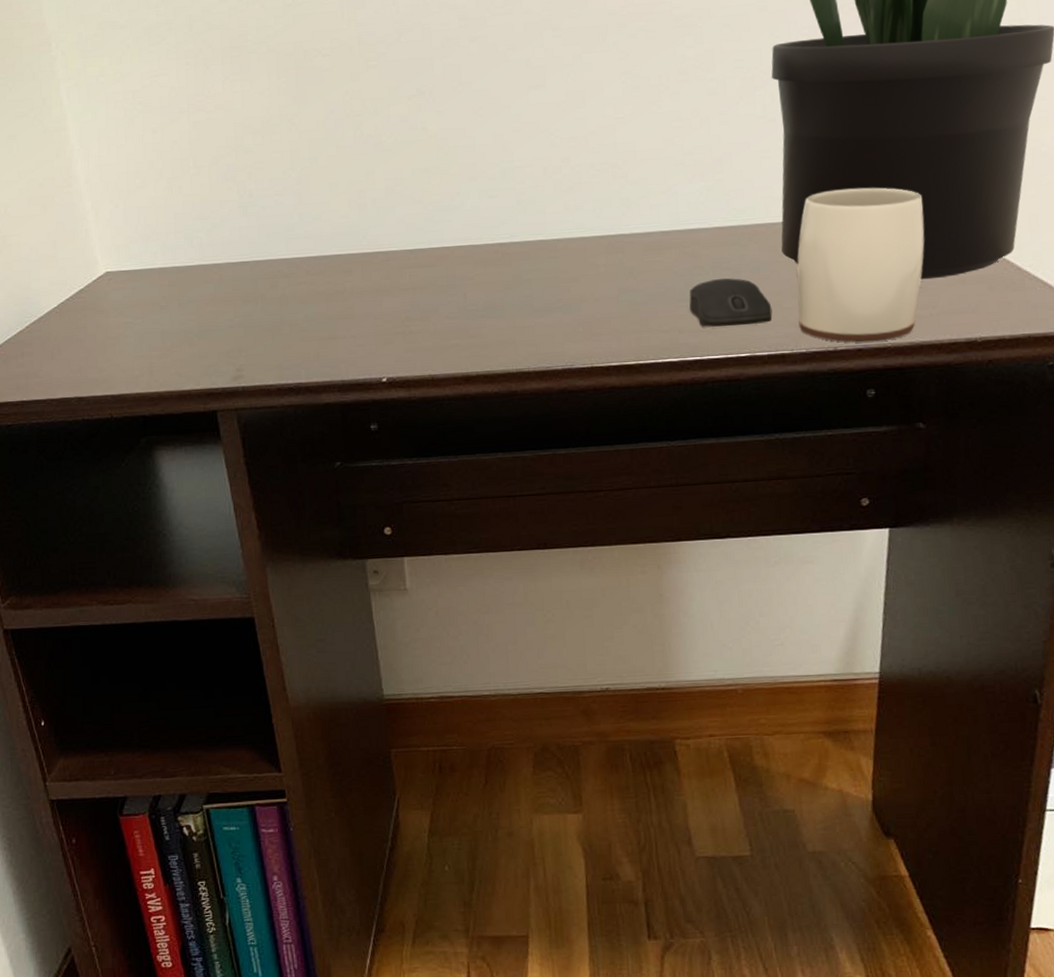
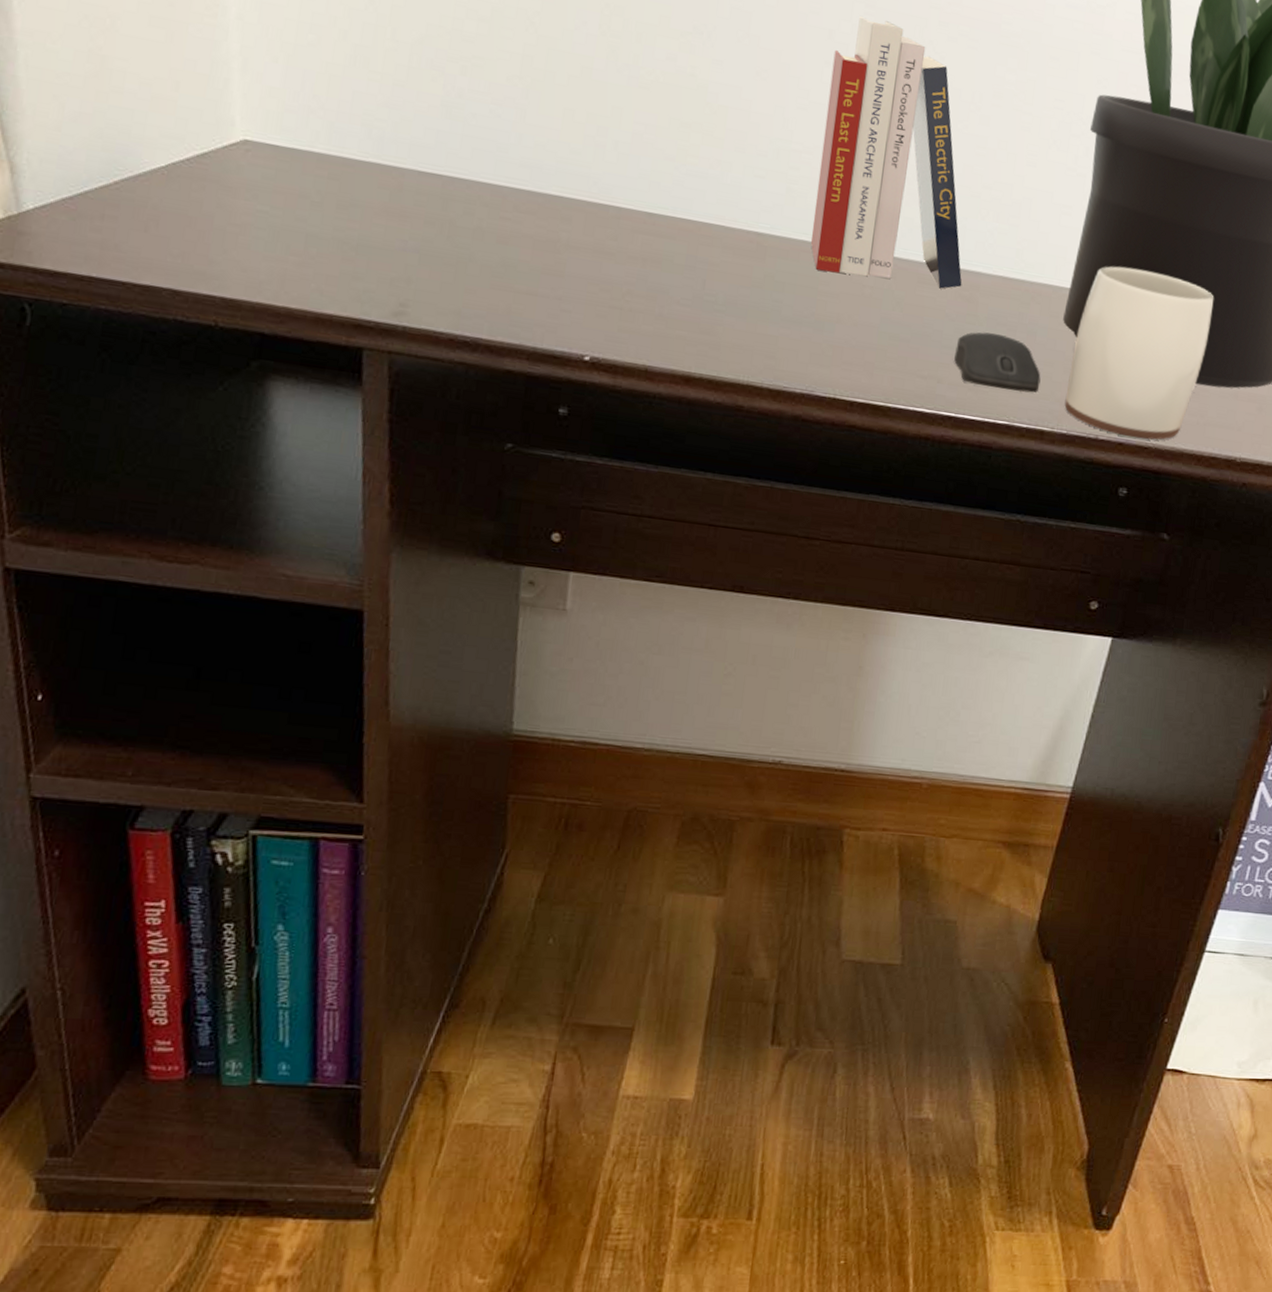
books: none [534,37,684,262] -> present [810,15,962,289]

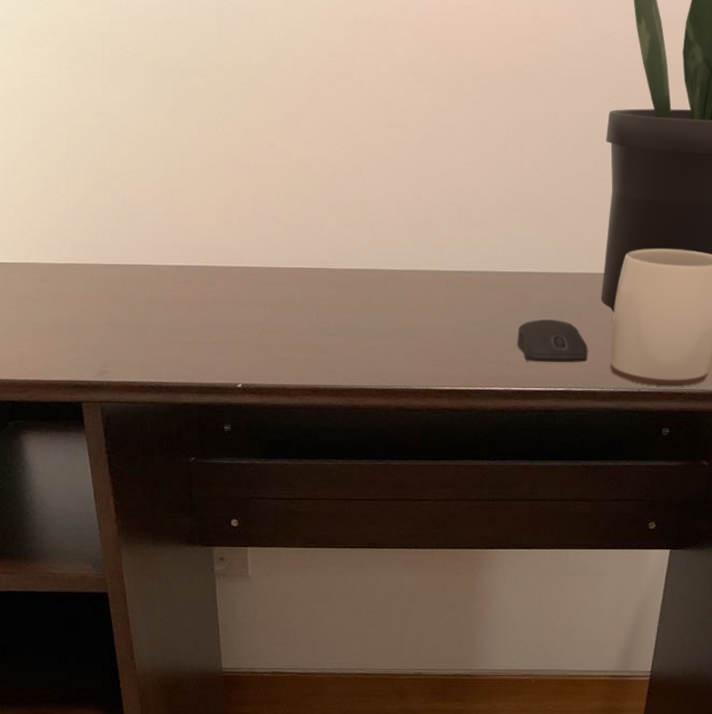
books: present [810,15,962,289] -> none [394,83,516,291]

